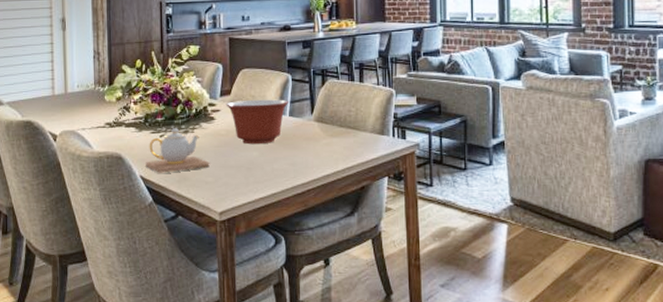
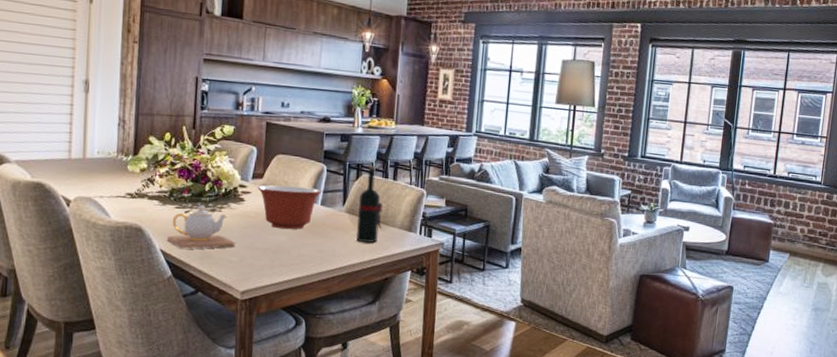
wine bottle: none [327,70,353,150] -> present [356,166,383,243]

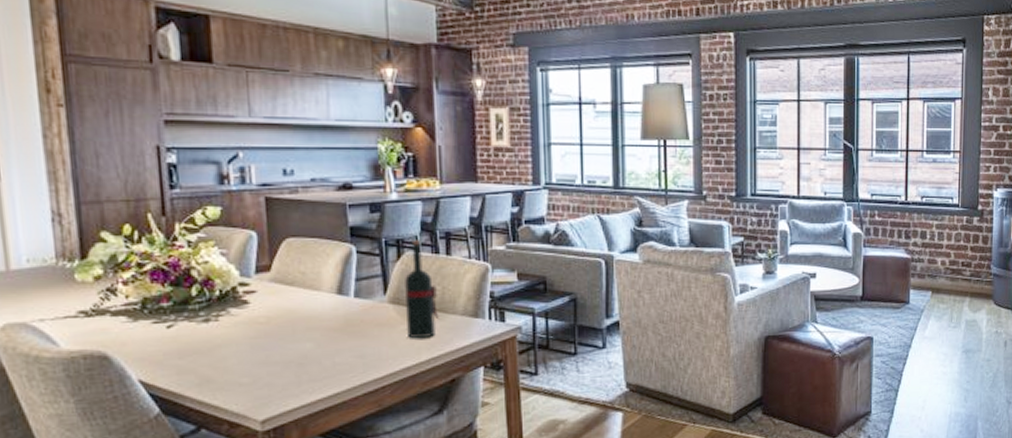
teapot: present [167,205,235,249] -> none [146,316,244,375]
mixing bowl: present [257,185,321,230] -> none [264,276,353,334]

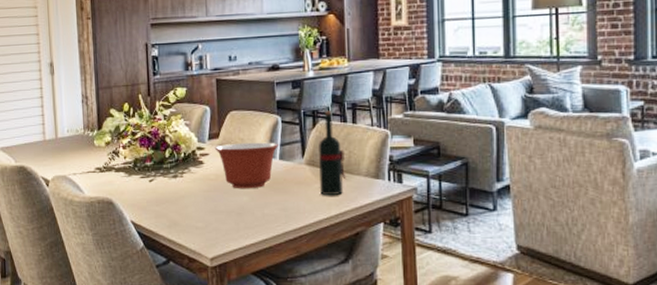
mixing bowl: none [264,276,353,334] -> present [214,142,278,189]

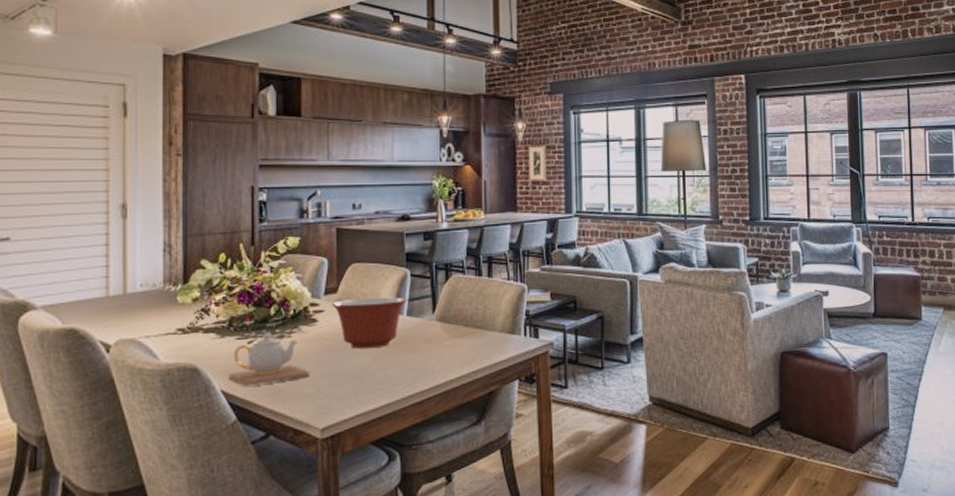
teapot: none [136,173,200,218] -> present [229,333,310,386]
wine bottle: present [319,111,346,195] -> none [450,264,480,353]

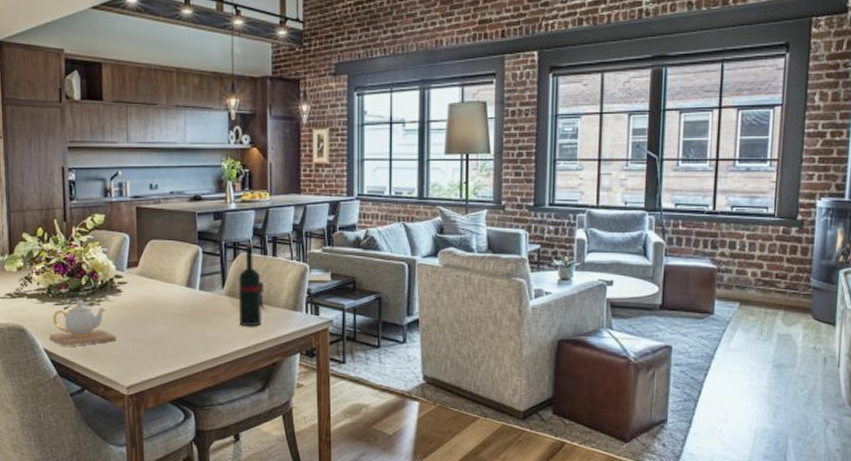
mixing bowl: present [331,297,406,349] -> none [133,272,199,319]
wine bottle: none [450,264,480,353] -> present [238,243,265,326]

